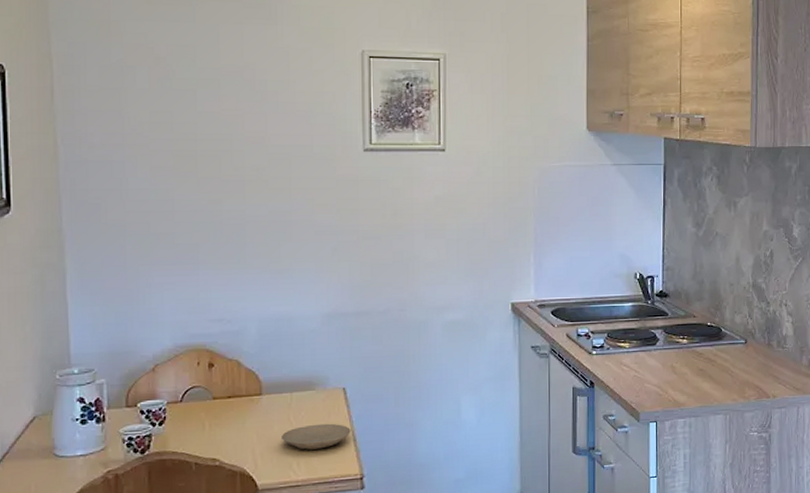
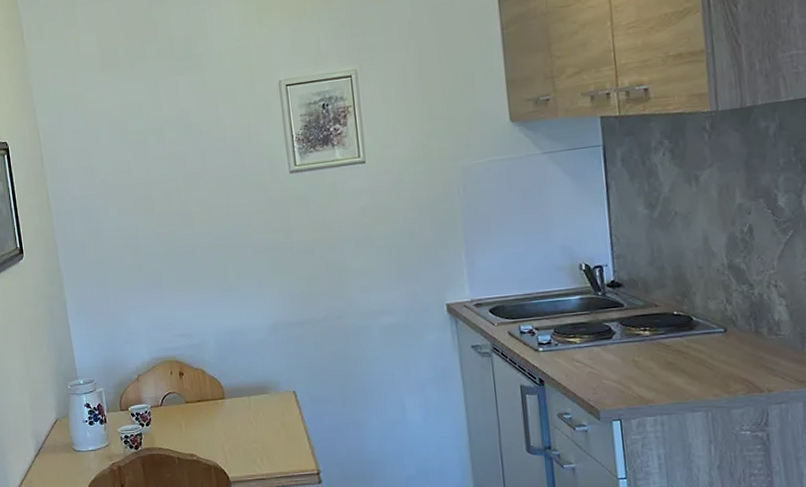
plate: present [280,423,351,450] -> none [244,423,304,447]

